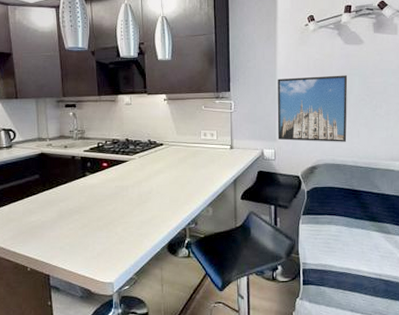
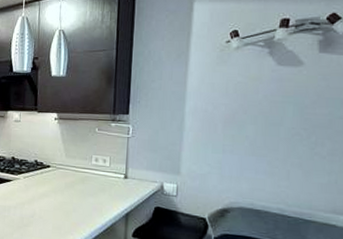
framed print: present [277,75,348,142] -> none [182,102,279,184]

